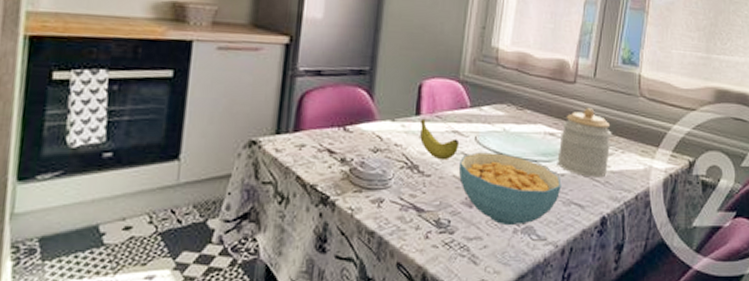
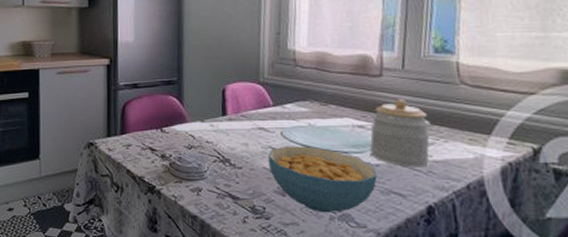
banana: present [420,120,460,161] -> none [228,119,267,154]

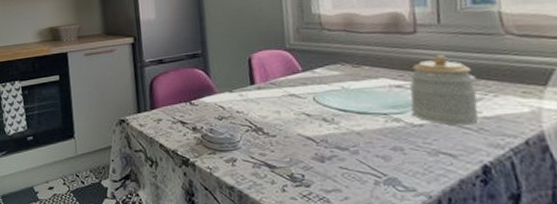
cereal bowl: present [267,146,378,213] -> none [301,110,423,178]

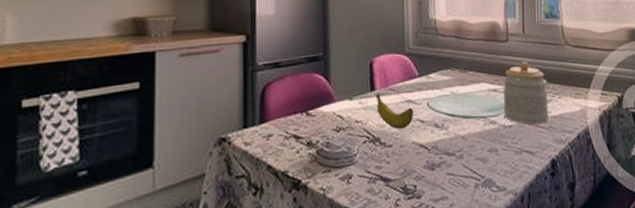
banana: none [257,88,299,122] -> present [376,94,414,130]

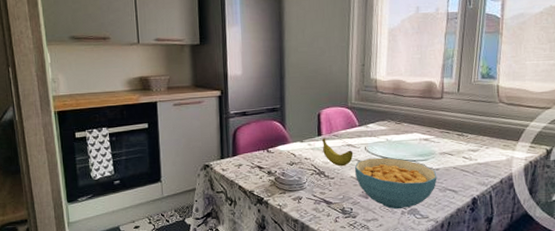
cereal bowl: none [416,114,512,182] -> present [354,157,437,210]
jar: present [503,61,550,125] -> none [432,116,477,170]

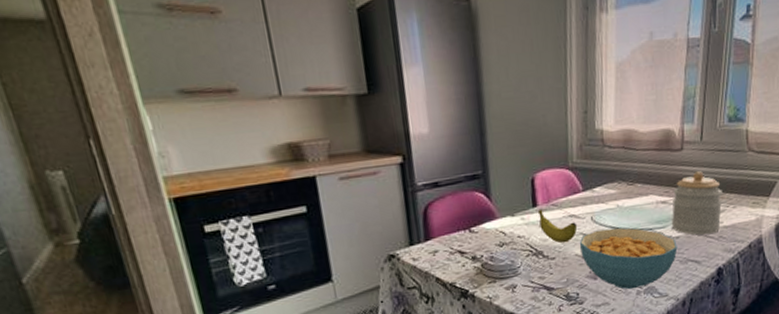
jar: none [432,116,477,170] -> present [671,171,723,236]

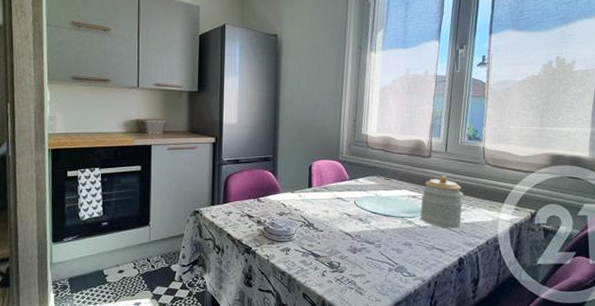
banana: present [539,210,578,244] -> none [313,191,343,219]
cereal bowl: present [579,227,678,290] -> none [343,212,425,266]

